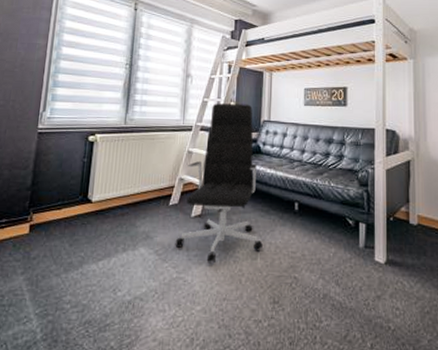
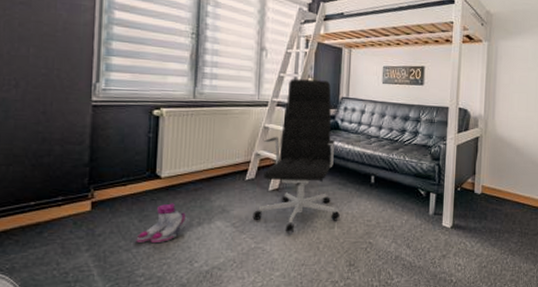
boots: none [65,228,114,269] -> present [136,203,188,244]

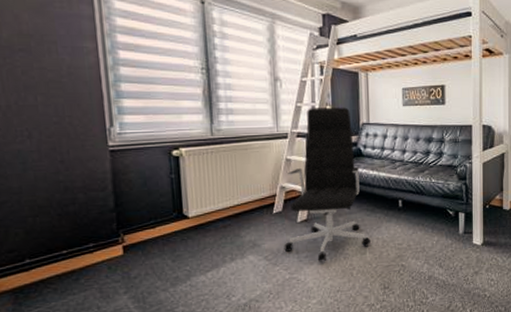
boots: present [136,203,188,244] -> none [171,241,221,282]

